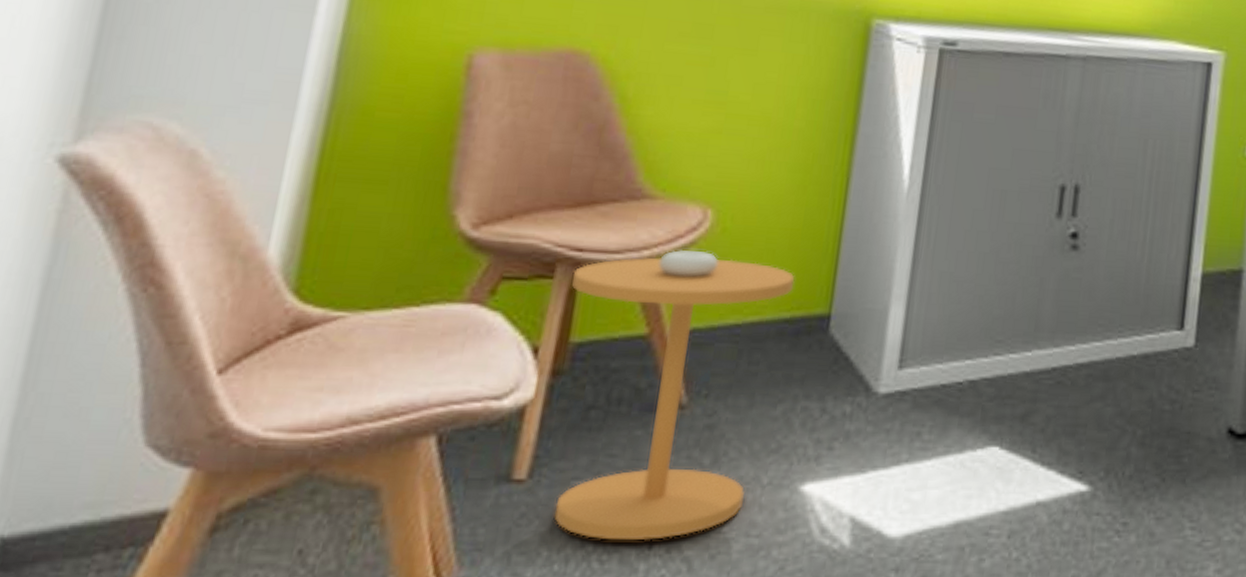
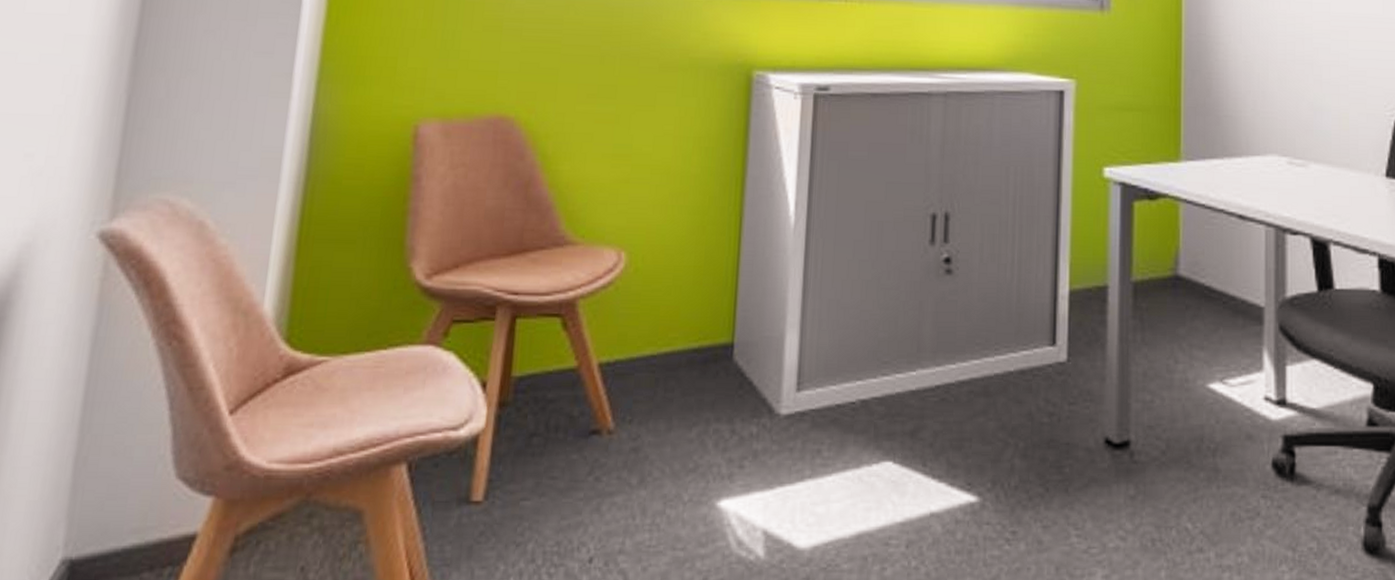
side table: present [553,249,795,541] -> none [507,289,701,555]

